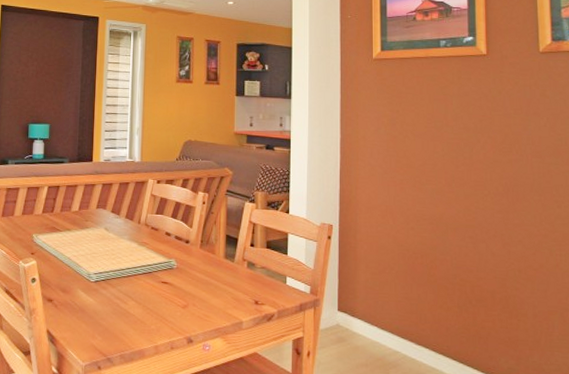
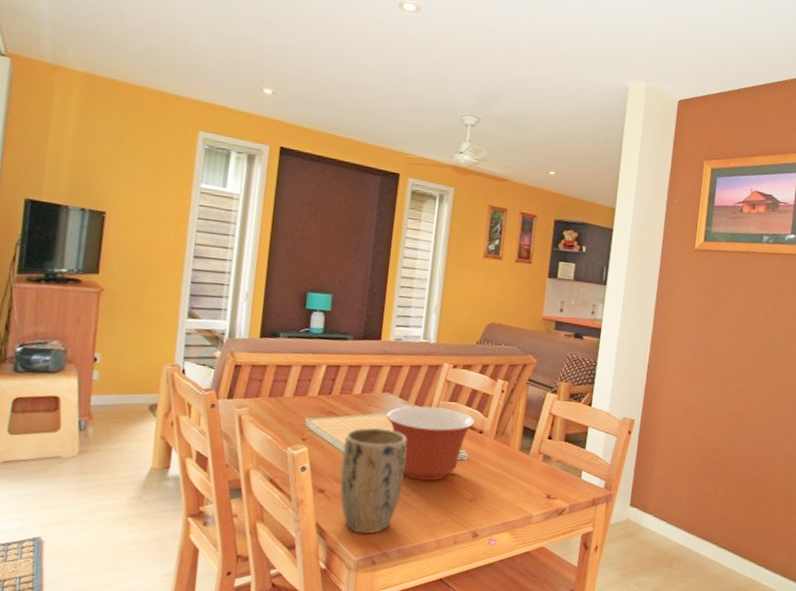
plant pot: none [65,240,122,341] -> present [340,427,407,535]
mixing bowl: none [102,219,181,289] -> present [387,406,475,481]

